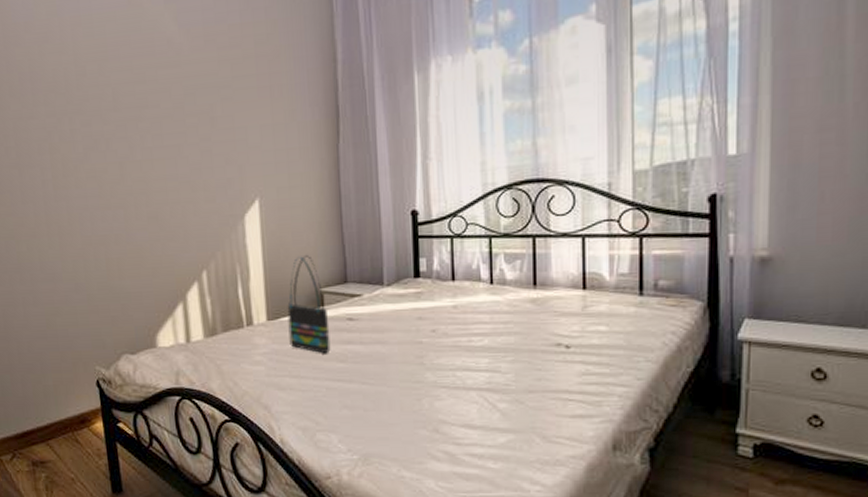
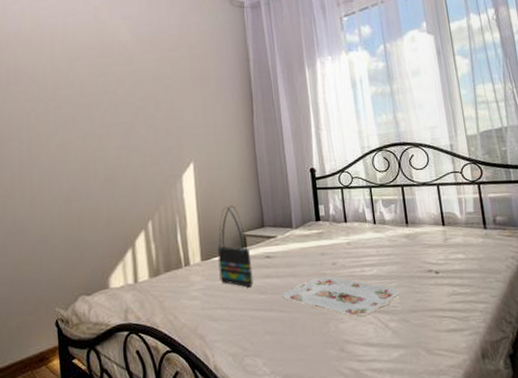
serving tray: none [366,345,515,394] -> present [282,276,399,317]

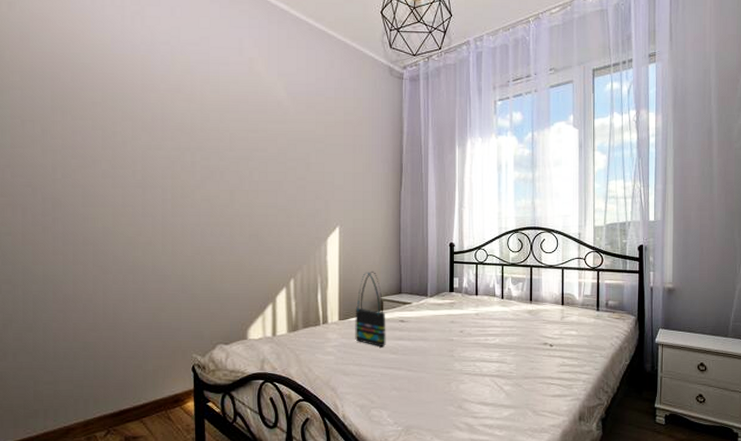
serving tray: present [282,276,399,317] -> none [411,342,516,379]

